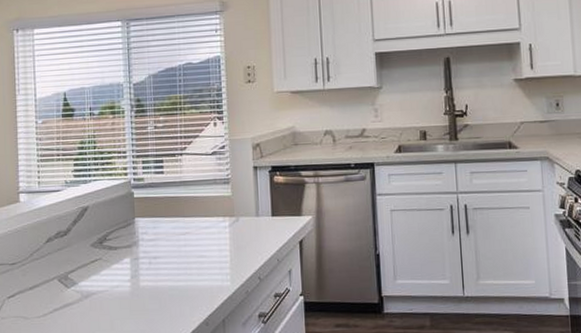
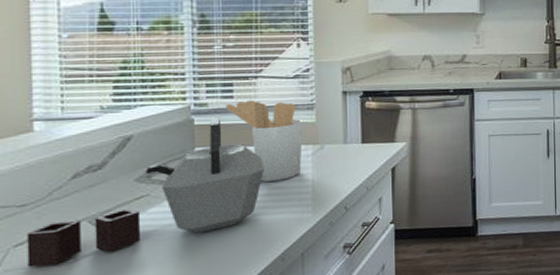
kettle: none [16,189,191,316] -> present [26,115,265,268]
utensil holder: none [158,175,221,250] -> present [226,100,304,182]

